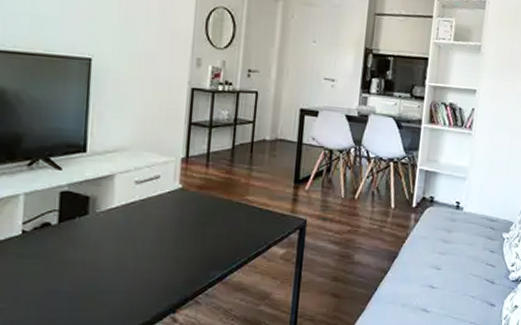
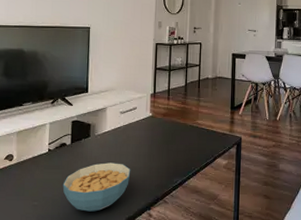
cereal bowl: none [44,250,149,316] -> present [62,162,131,212]

